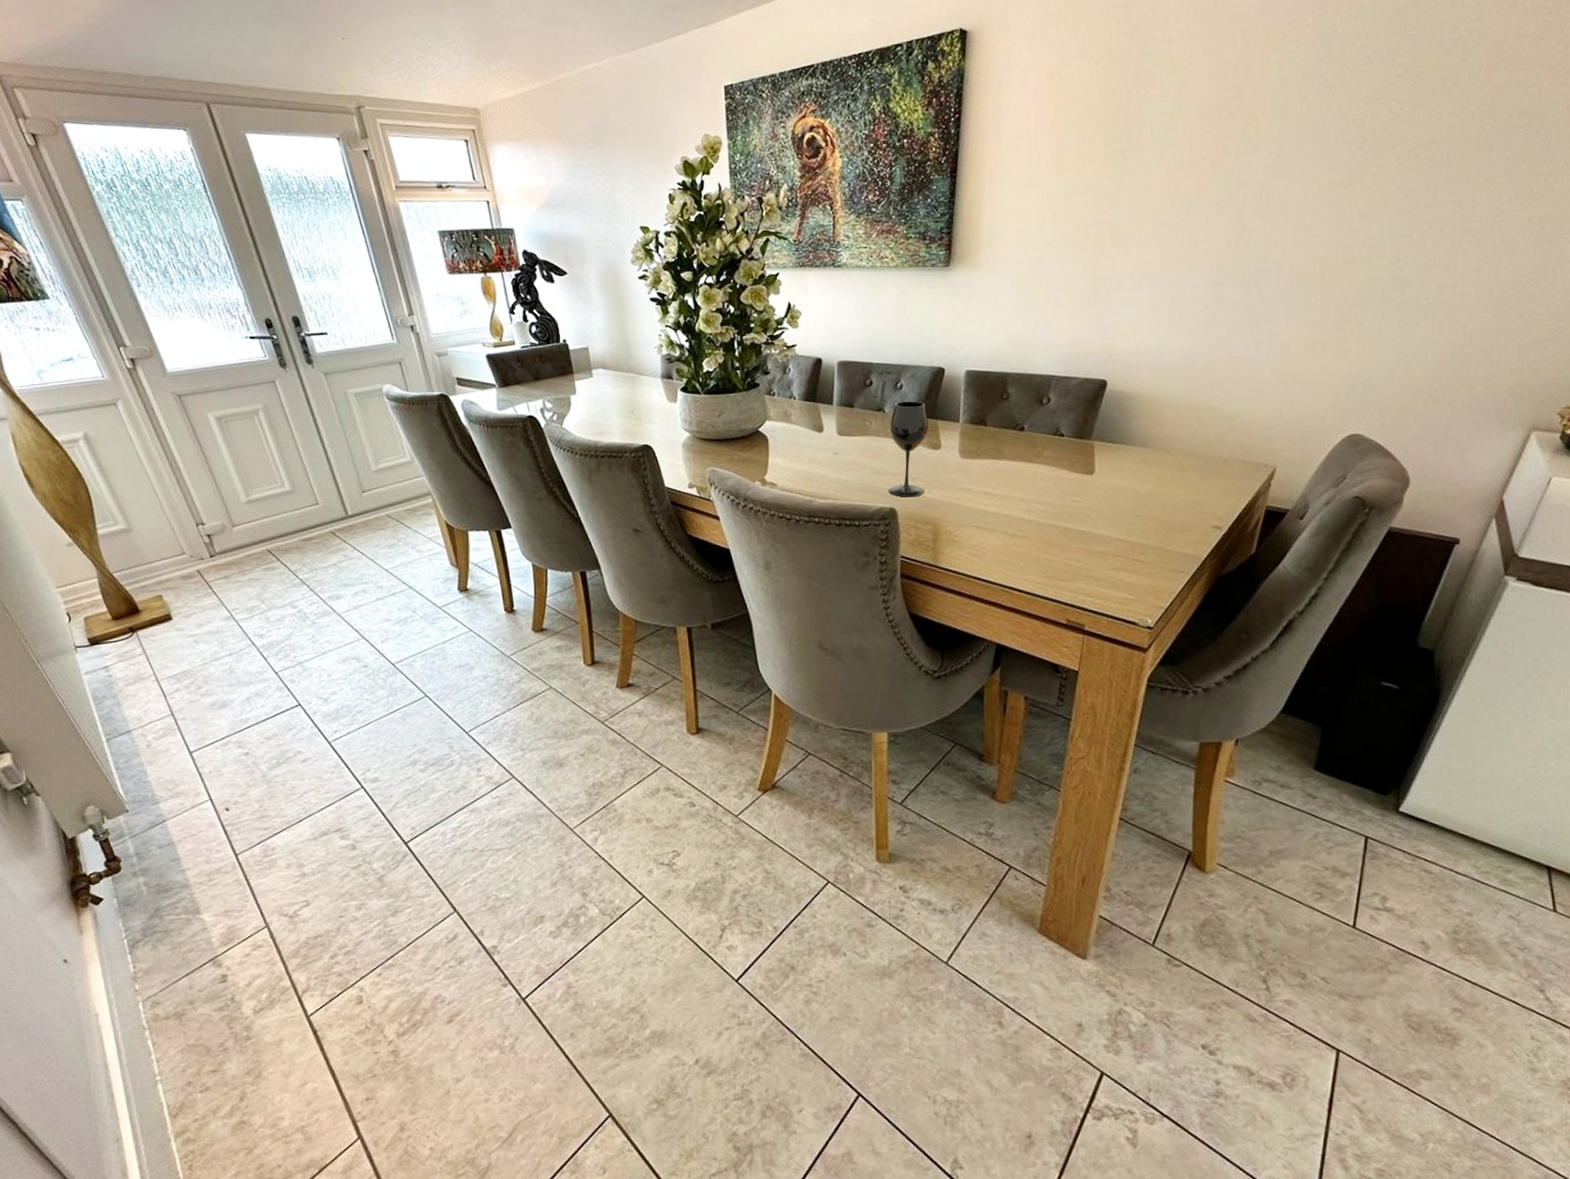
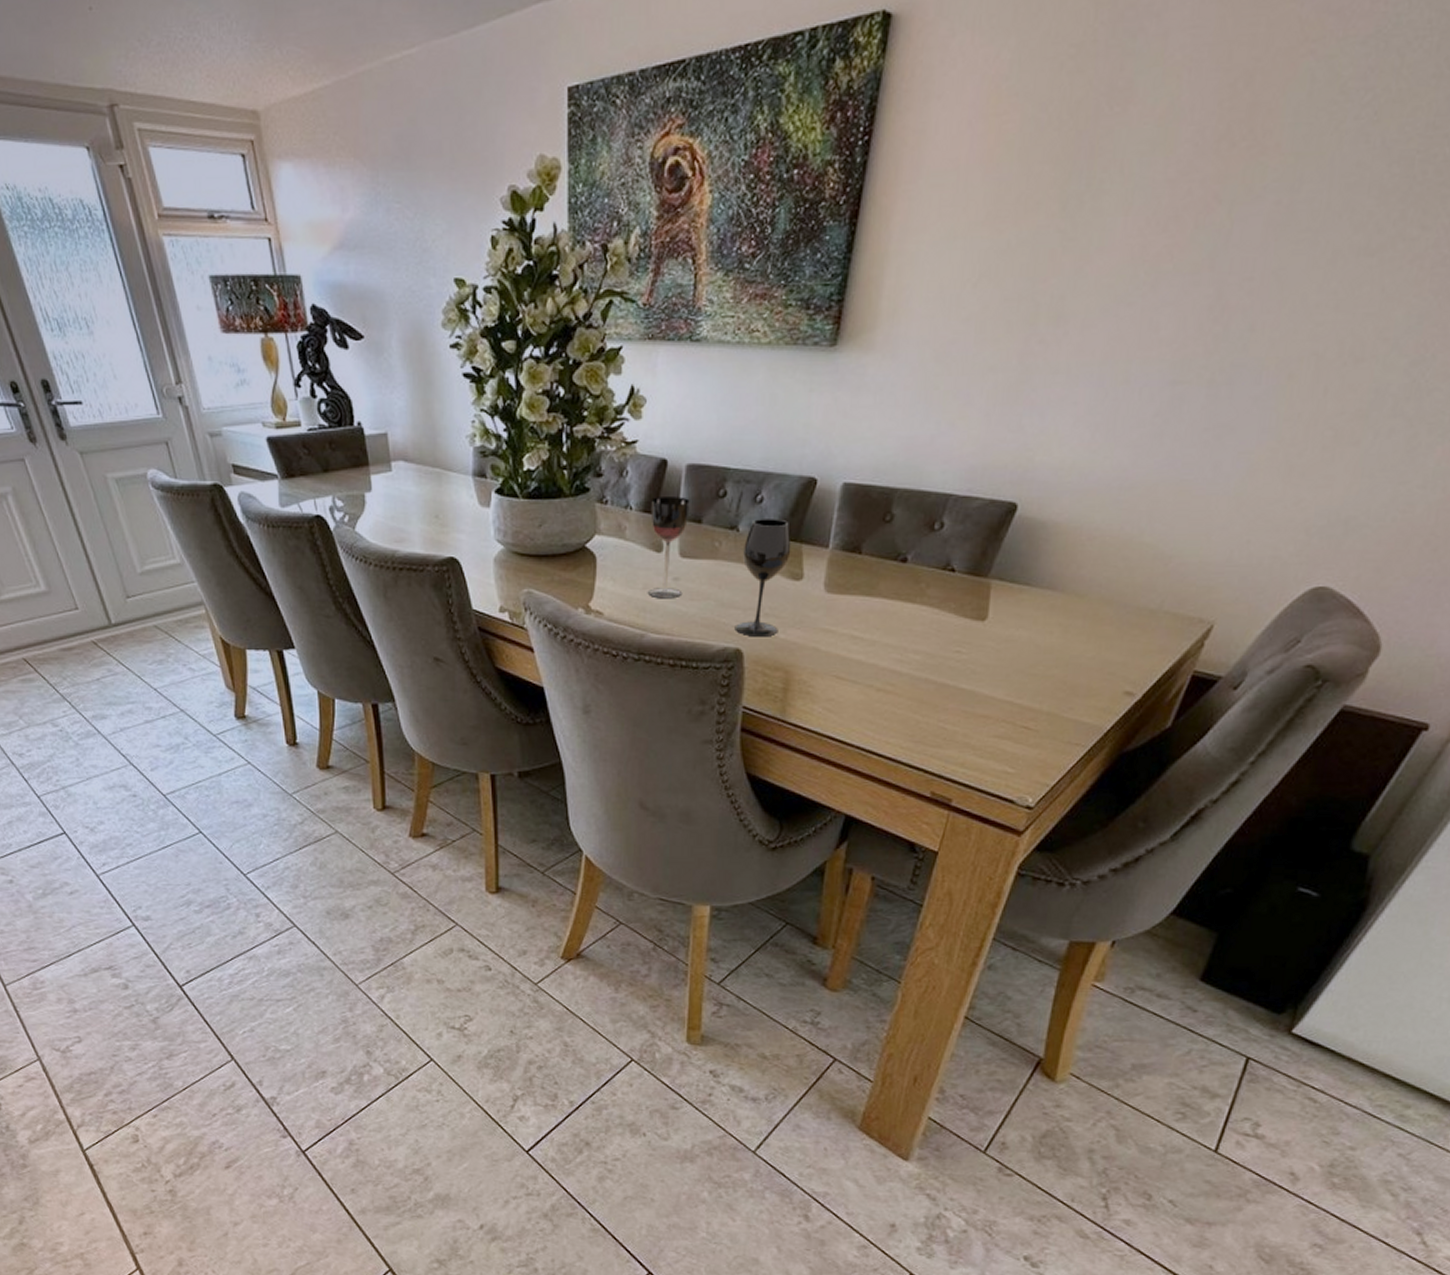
wineglass: none [810,387,843,470] -> present [648,497,690,599]

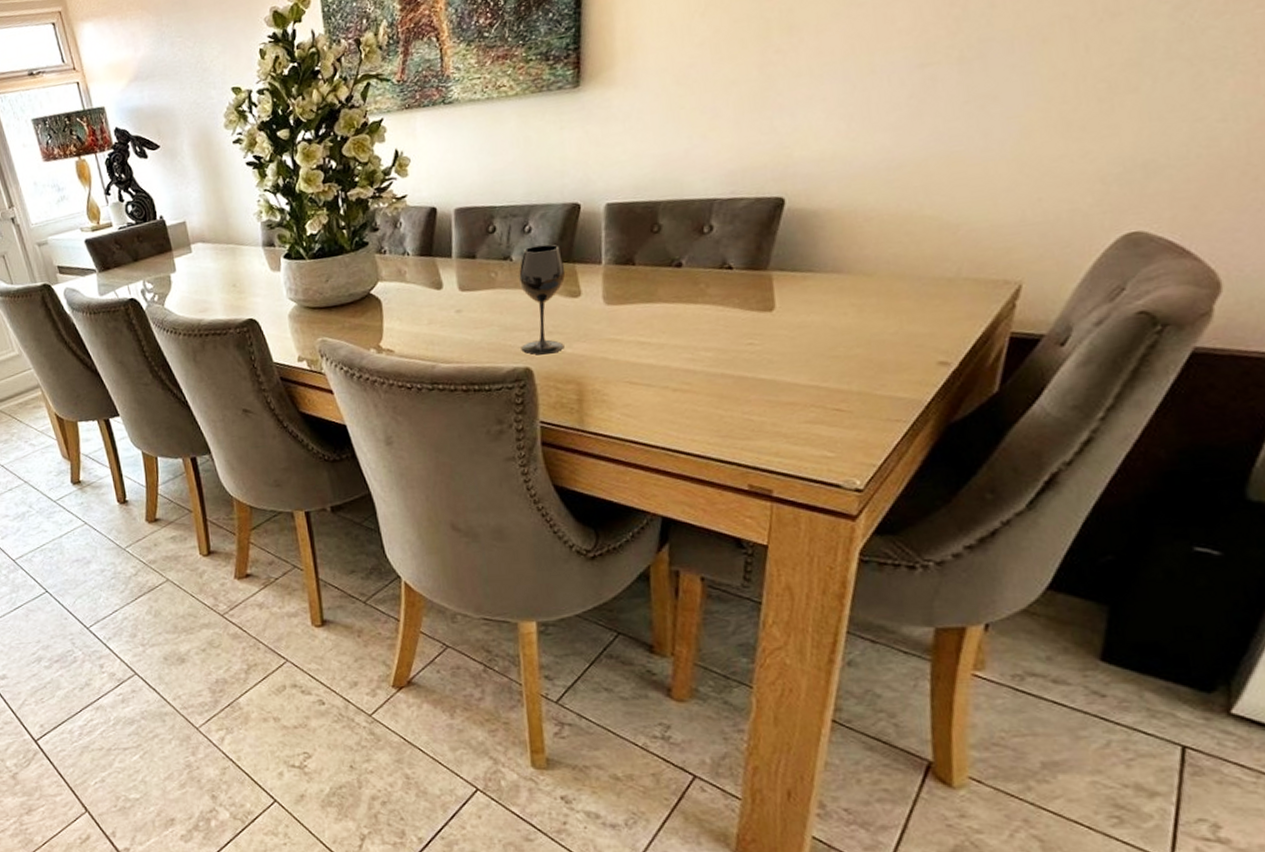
wineglass: present [648,497,690,599] -> none [425,237,465,331]

